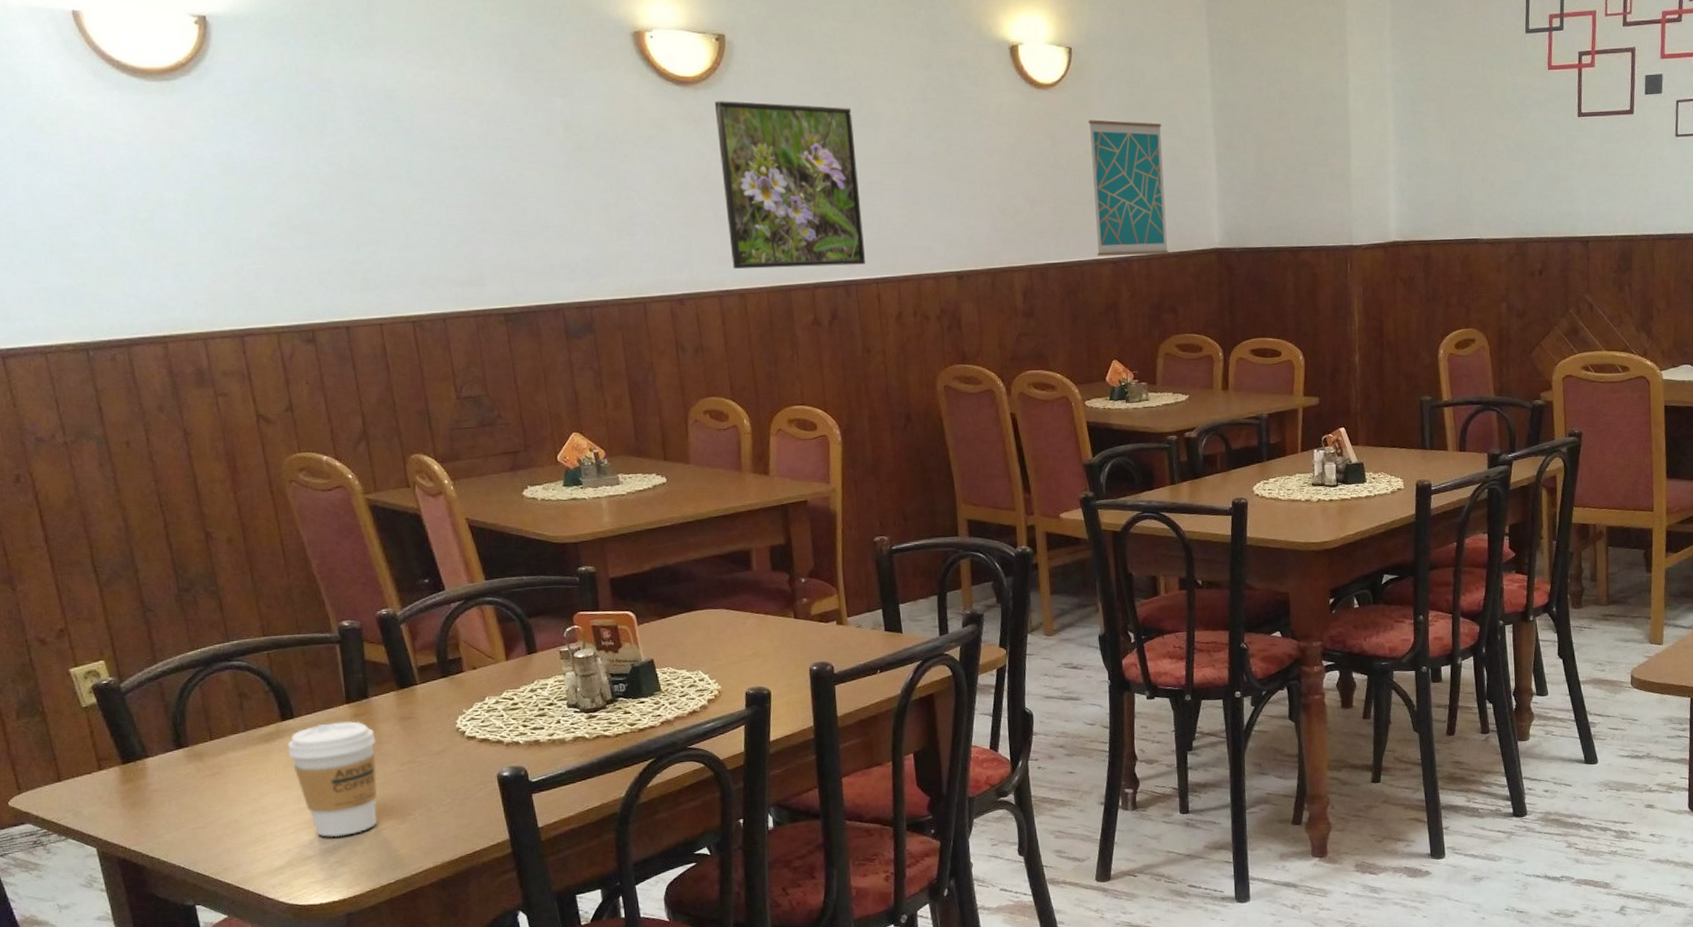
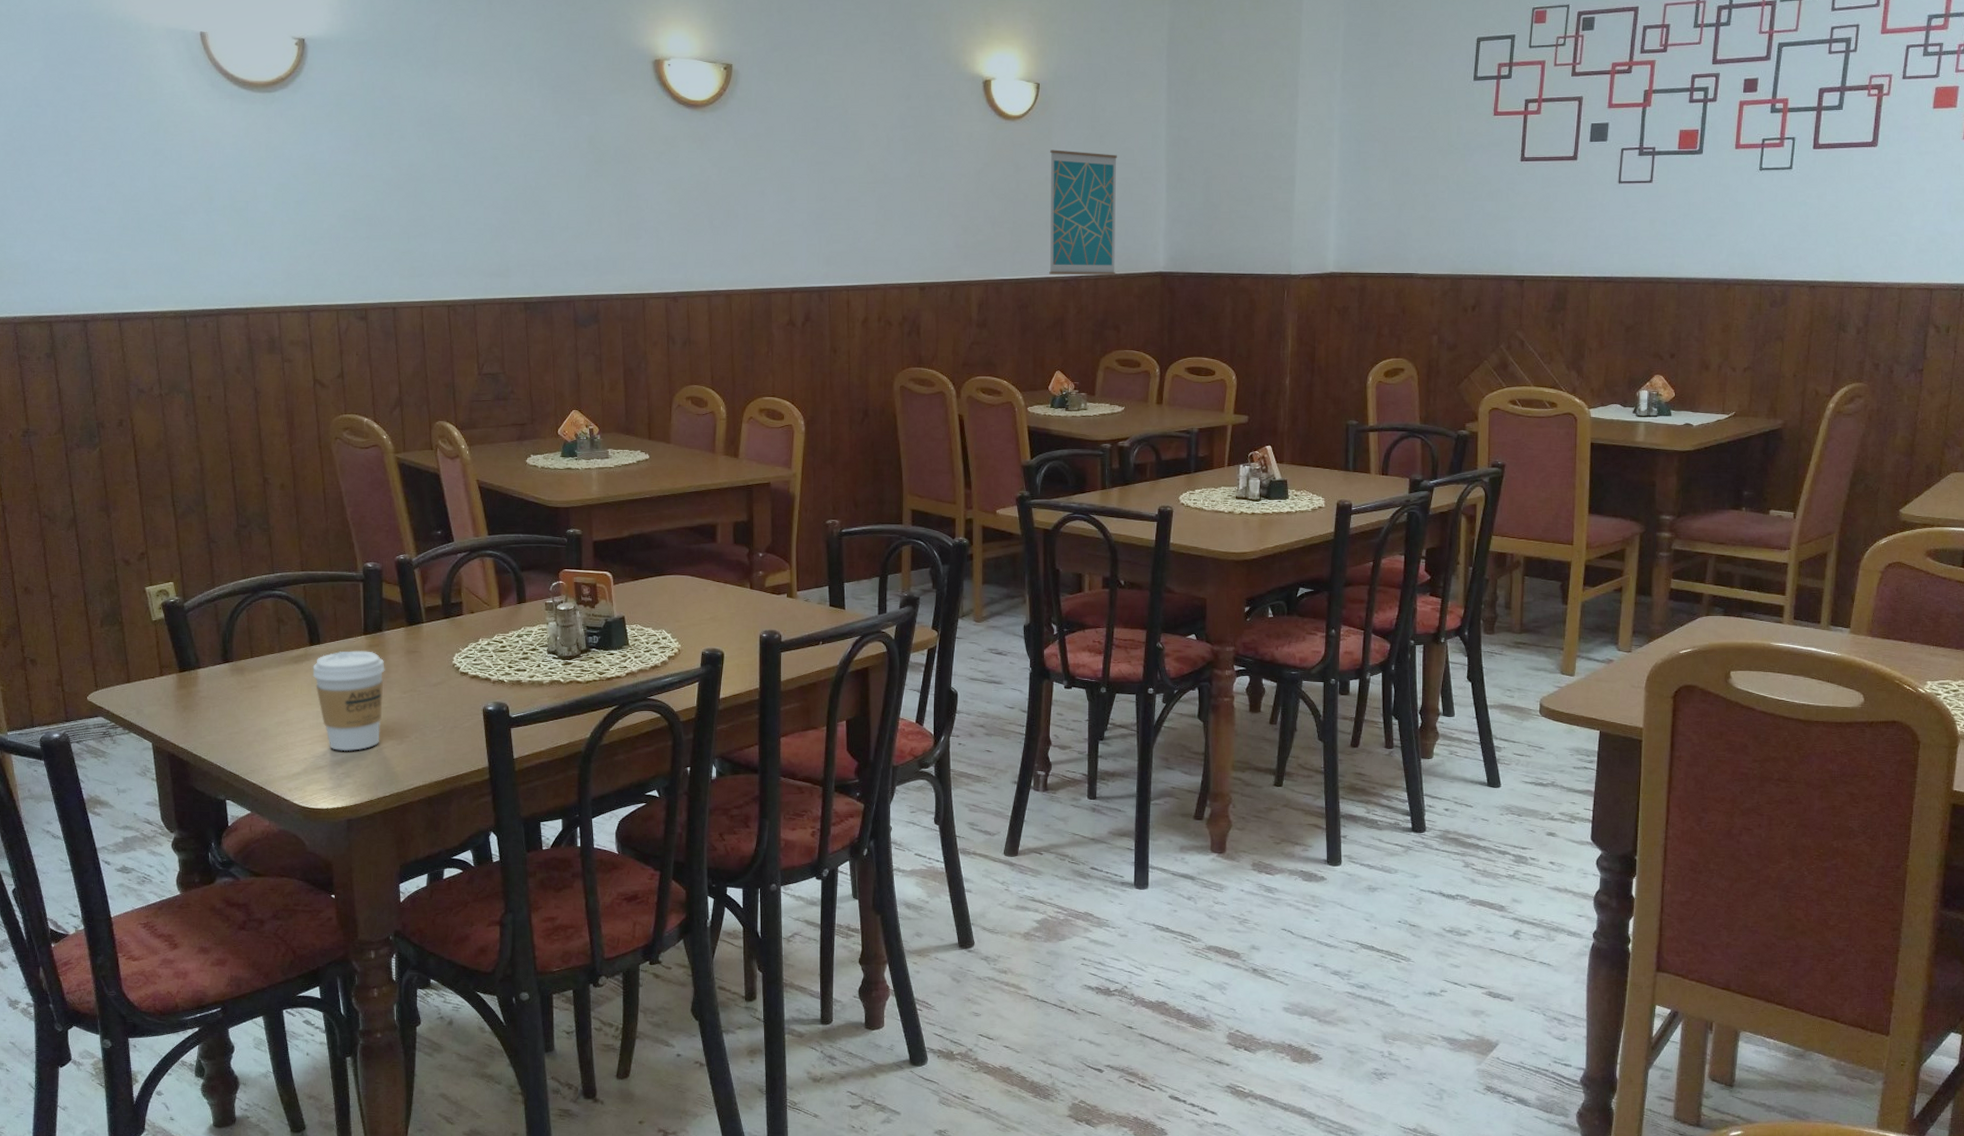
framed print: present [714,101,866,270] -> none [718,123,840,273]

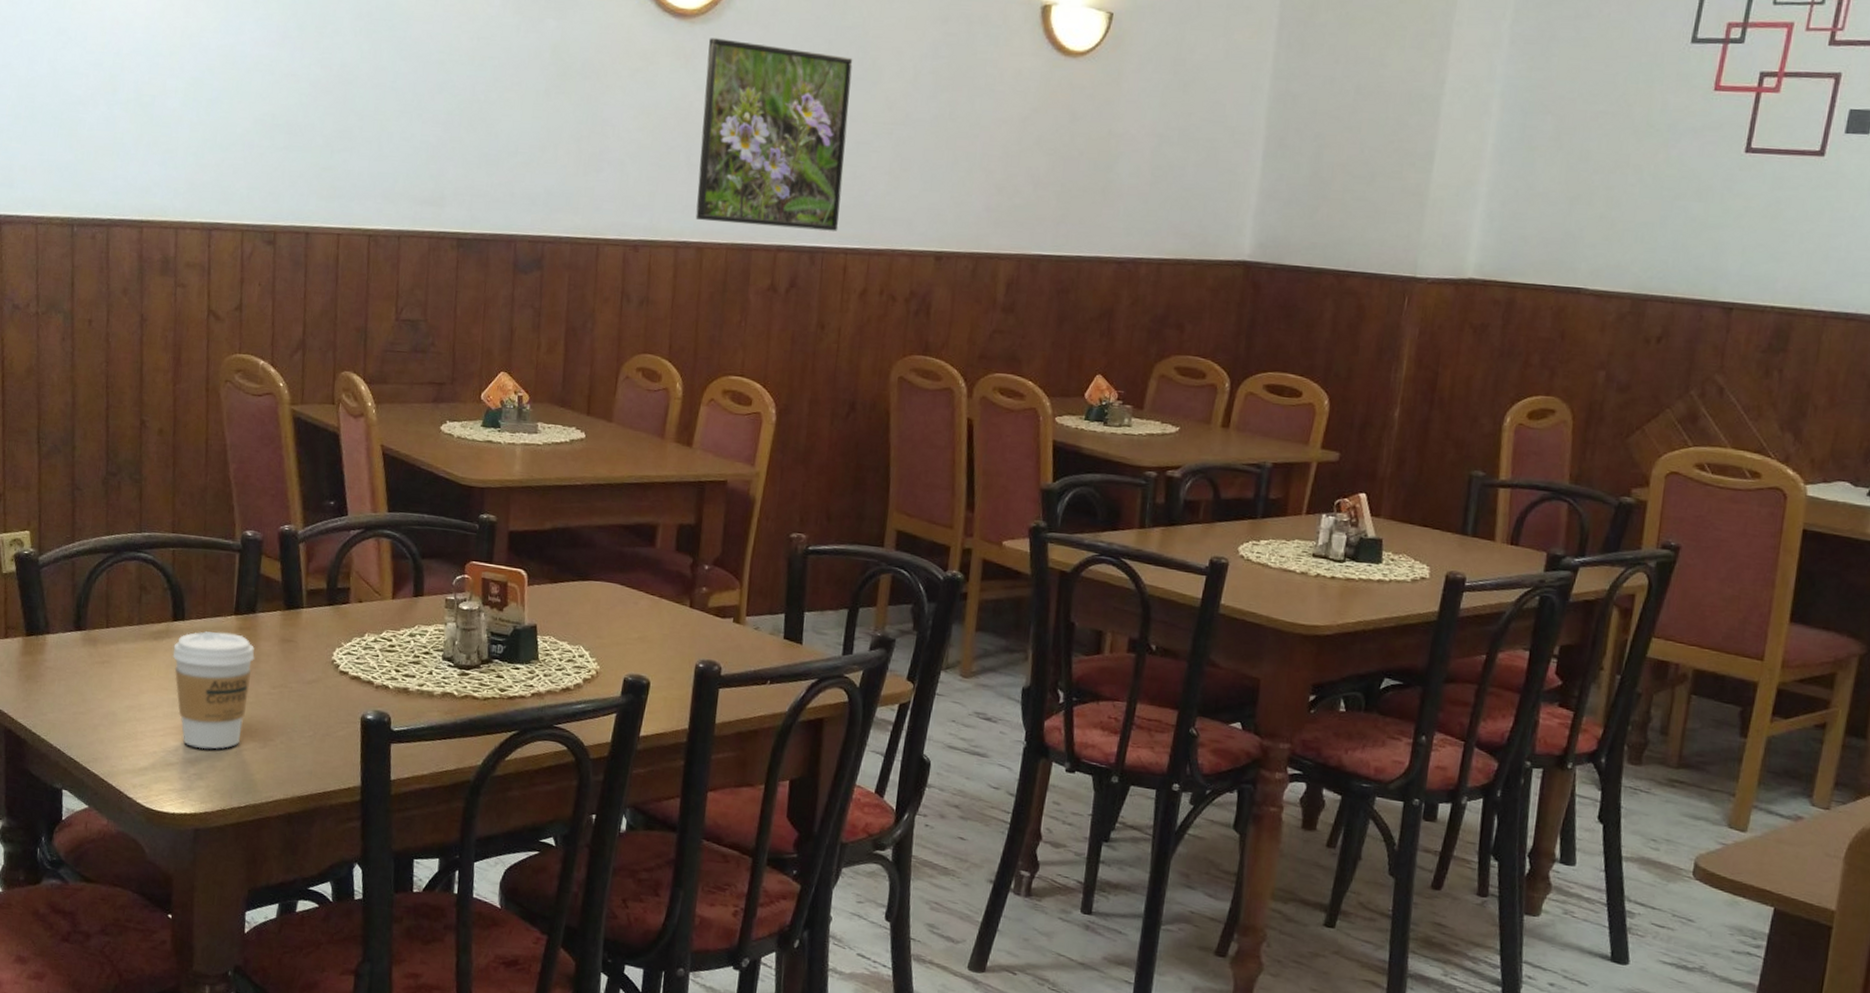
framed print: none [718,123,840,273] -> present [695,38,853,231]
wall art: present [1049,150,1118,276] -> none [1100,97,1205,261]

